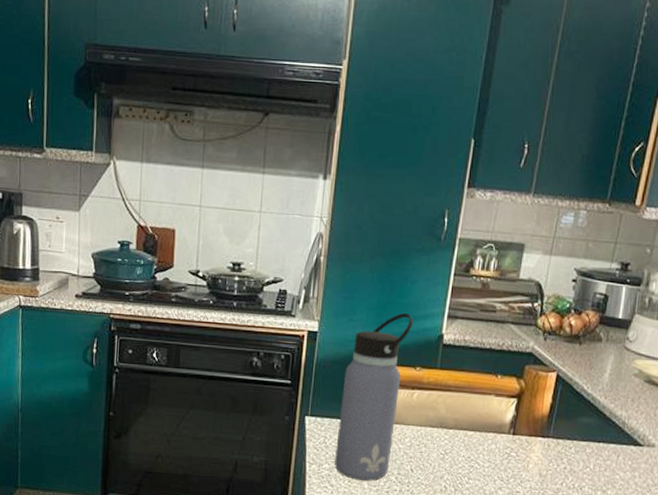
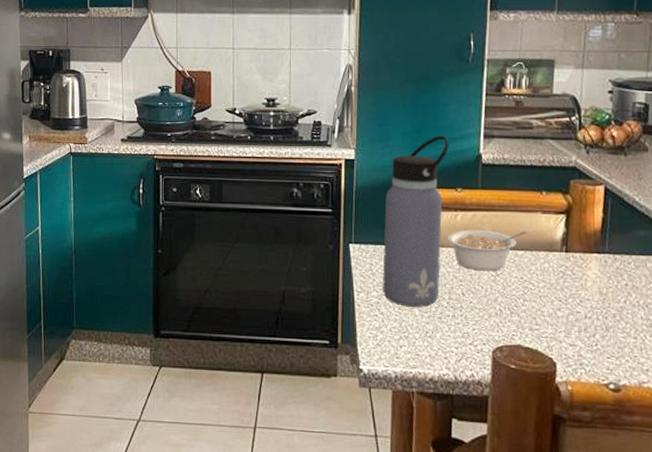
legume: none [402,408,479,450] -> present [447,230,527,271]

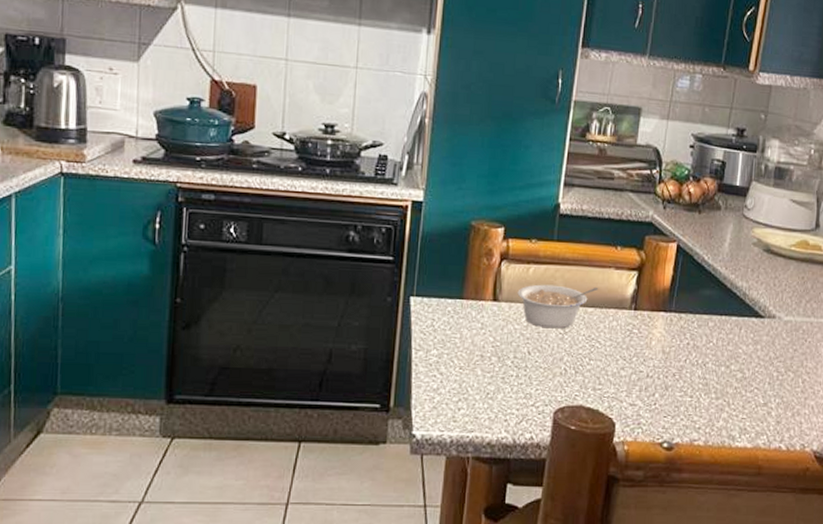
water bottle: present [383,135,449,307] -> none [444,180,527,367]

